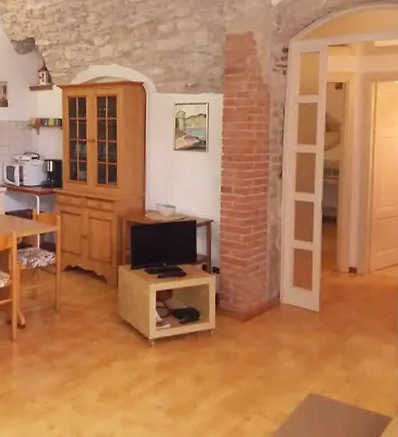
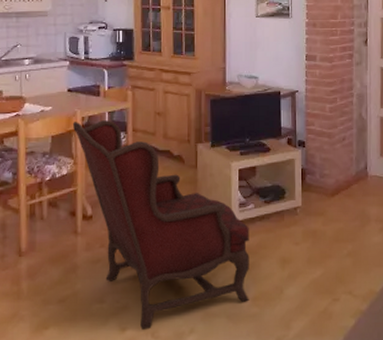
armchair: none [9,240,166,430] -> present [72,120,249,330]

